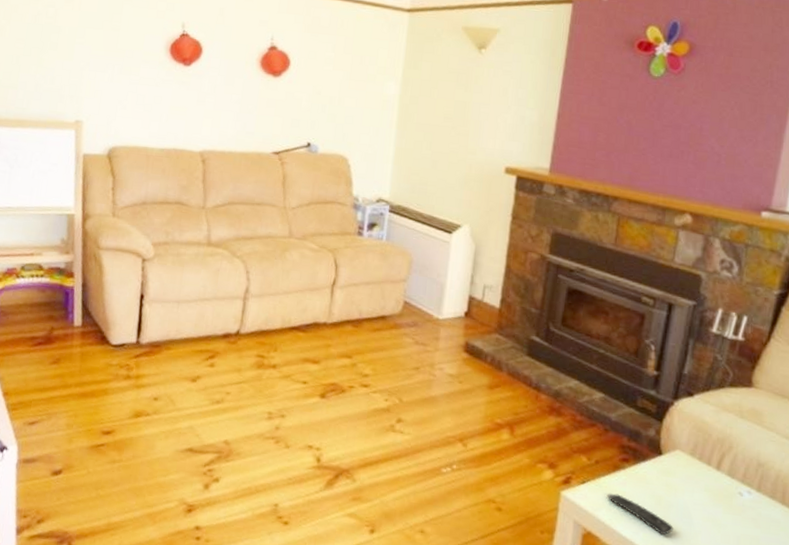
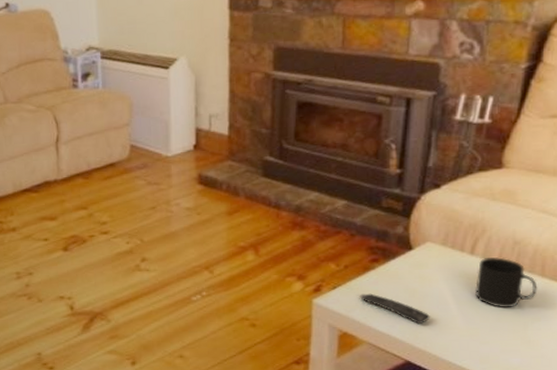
mug: none [718,475,778,532] -> present [475,257,538,307]

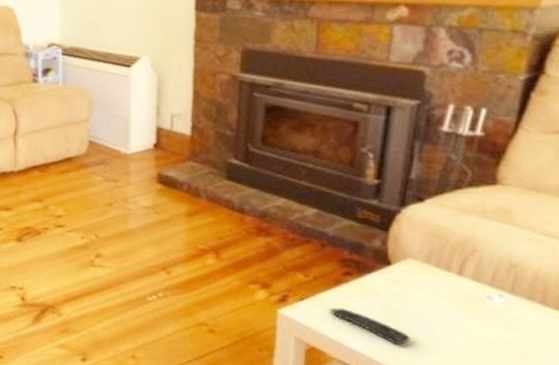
mug: present [475,257,538,307] -> none [464,280,538,335]

